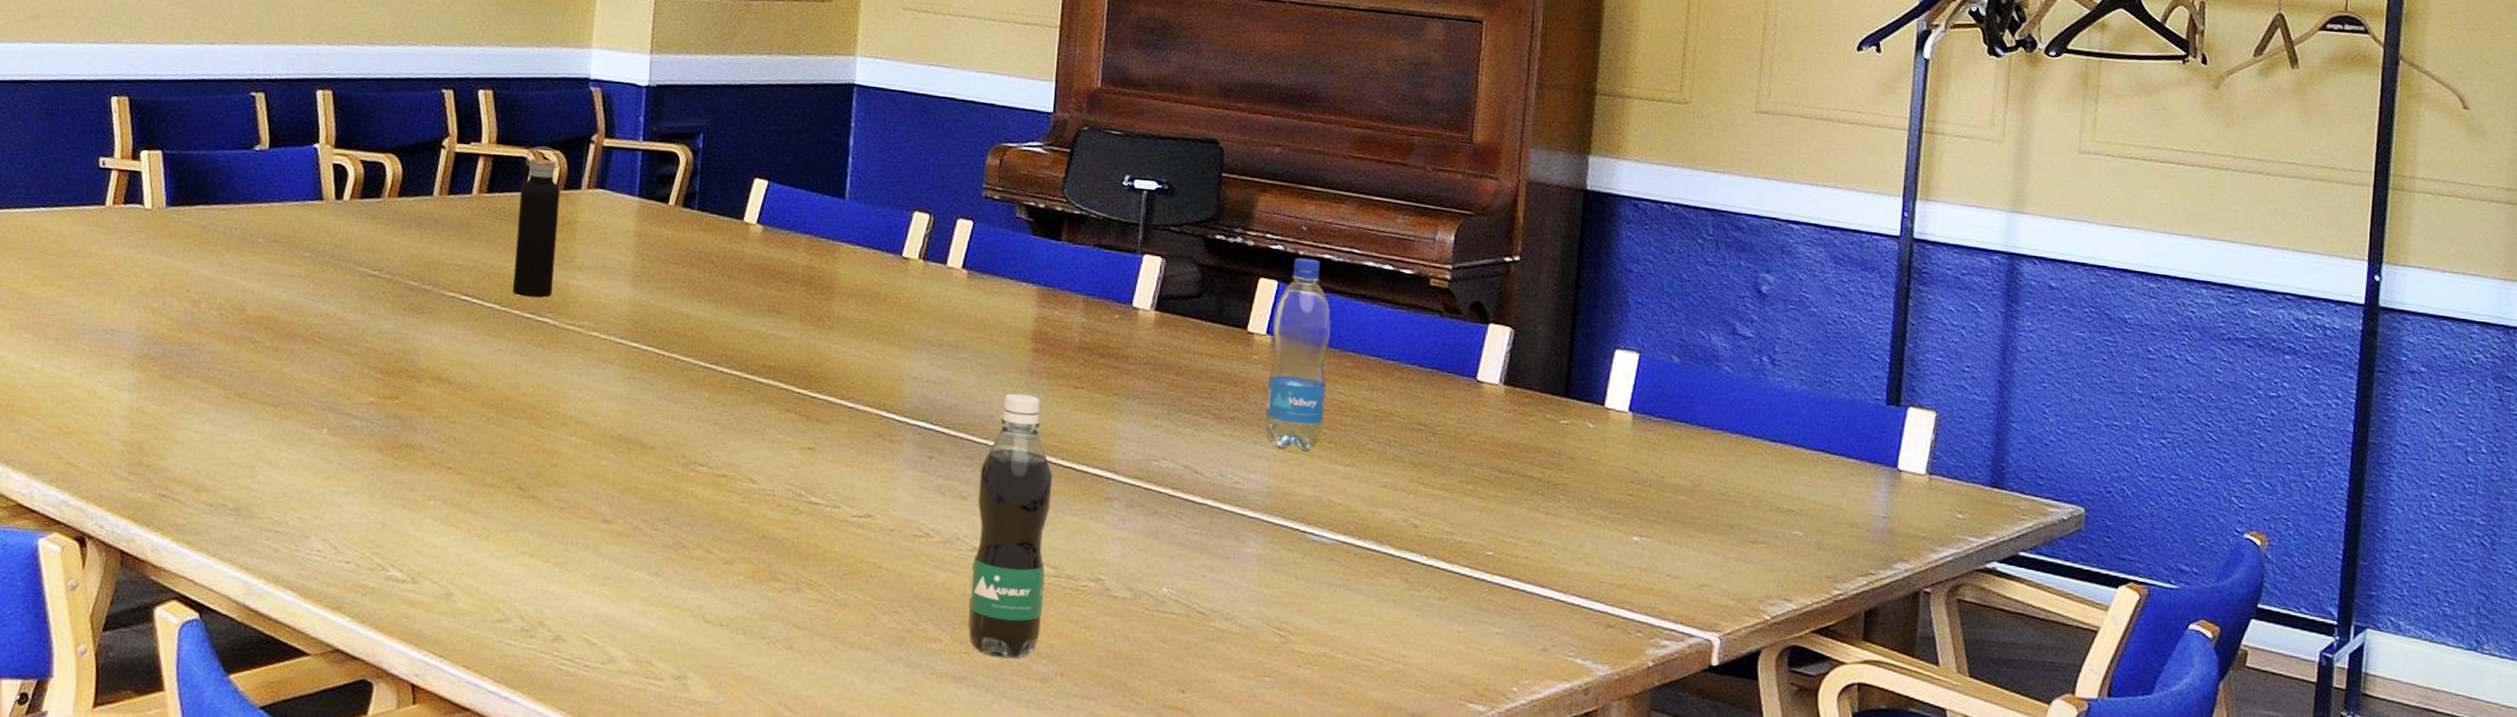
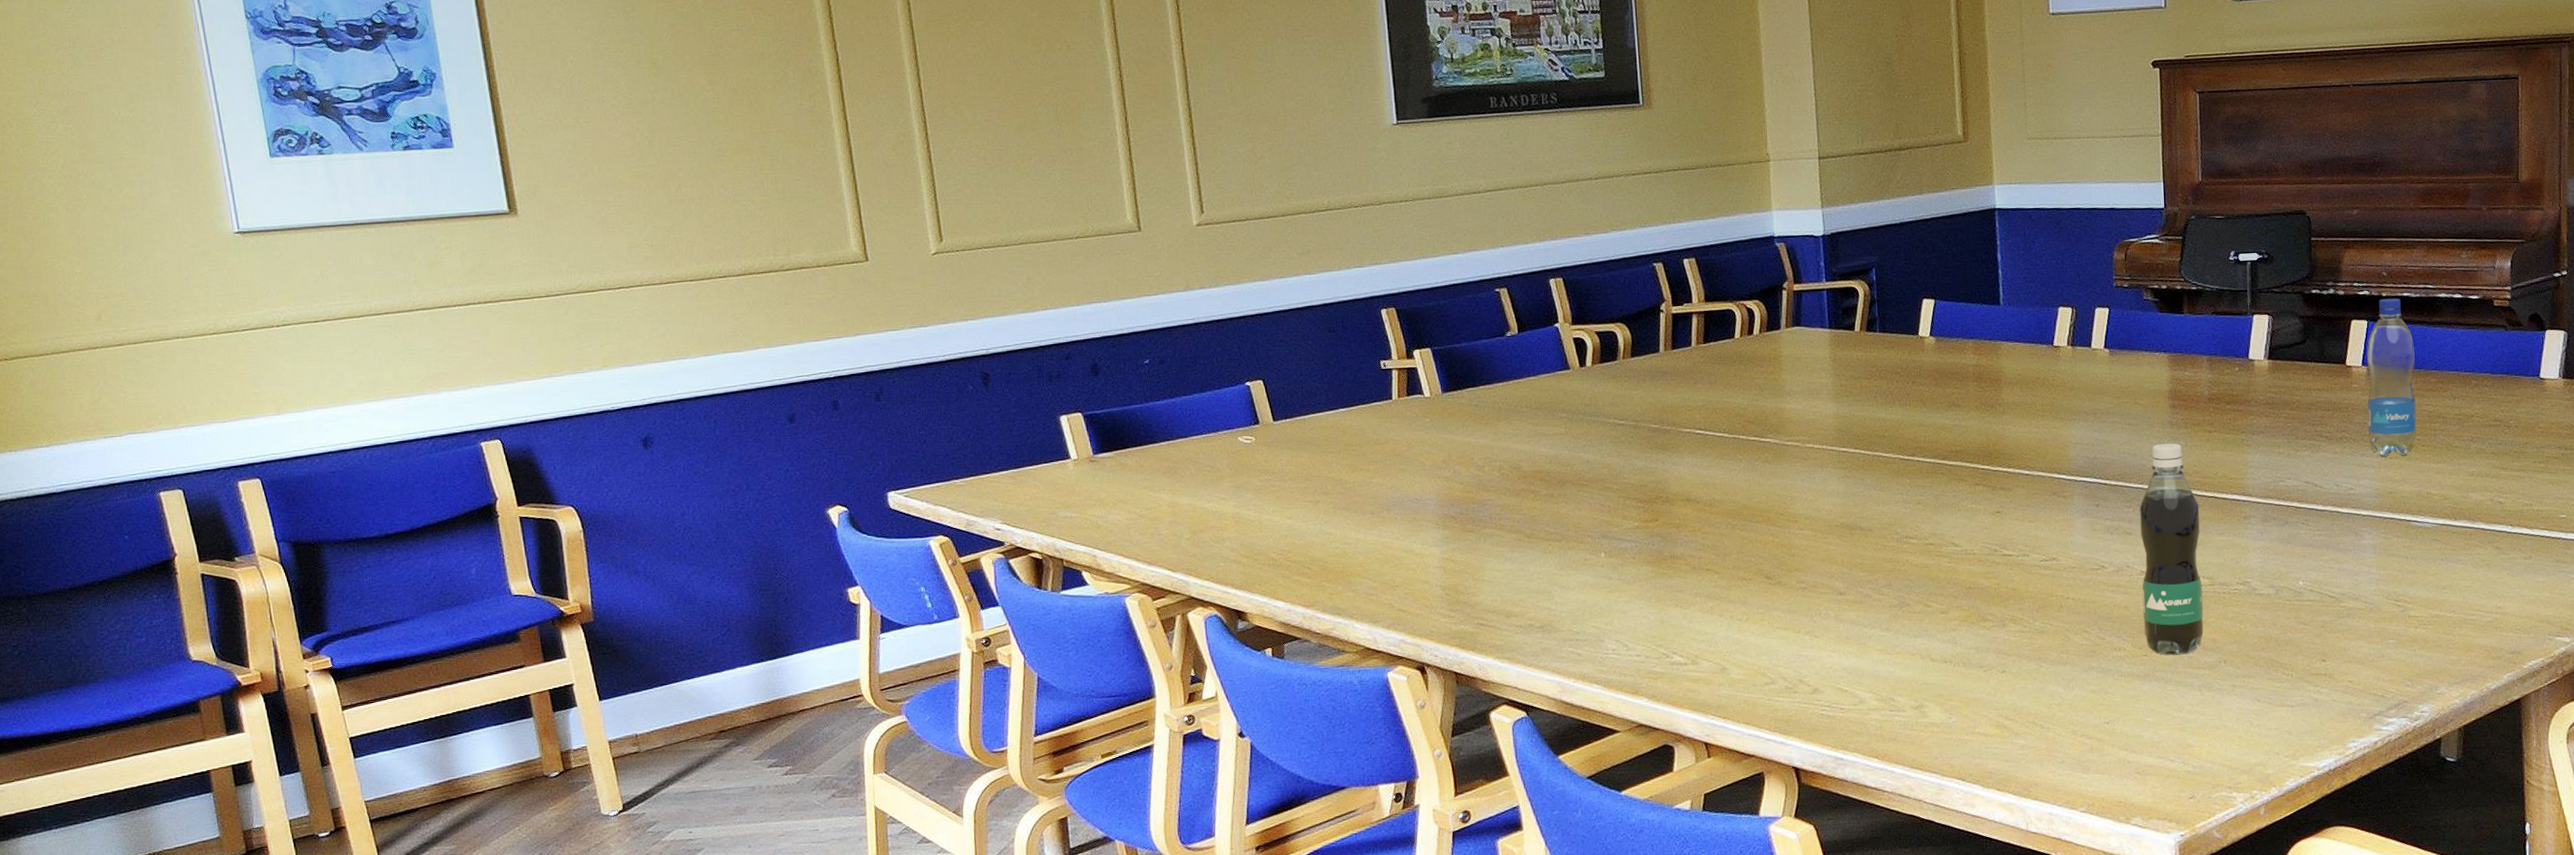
water bottle: present [513,146,561,297] -> none [1731,298,1770,423]

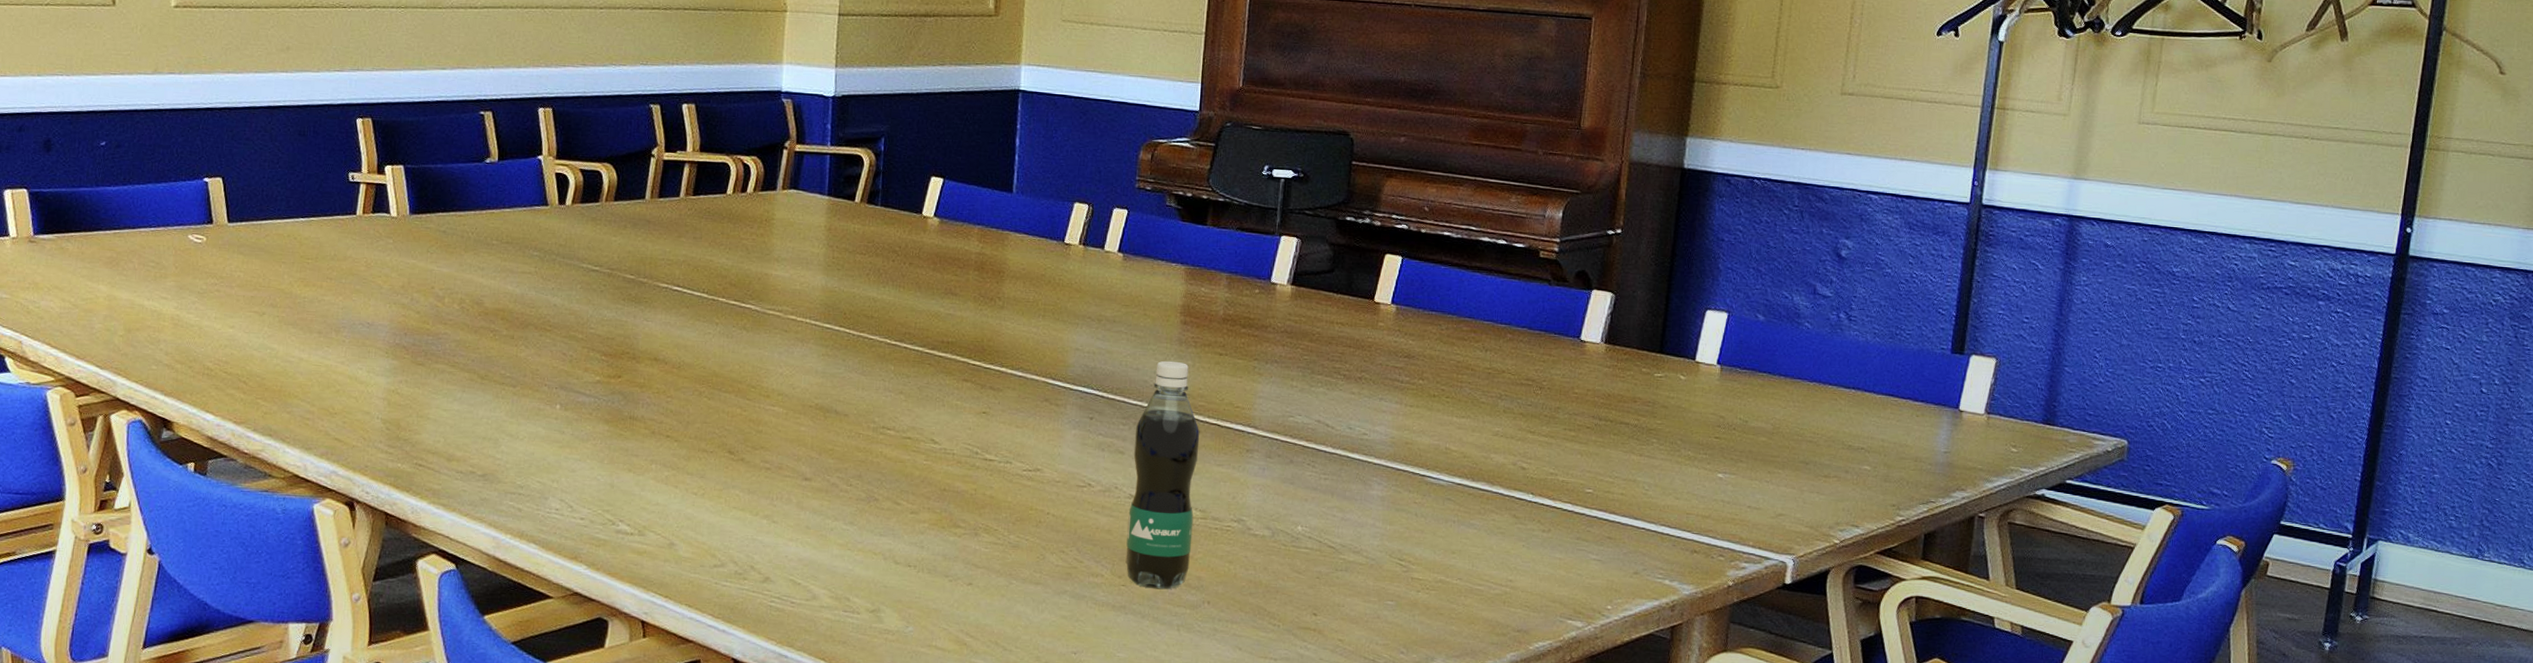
bottle: present [2366,298,2417,457] -> none [1389,235,1450,406]

